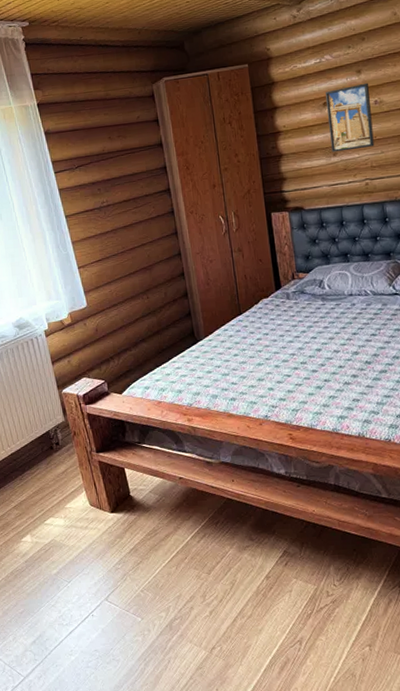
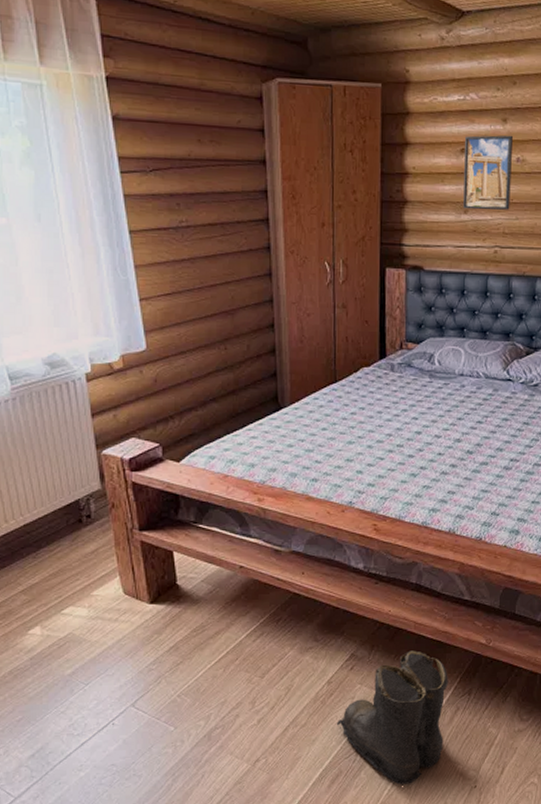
boots: none [278,546,382,674] -> present [336,650,448,786]

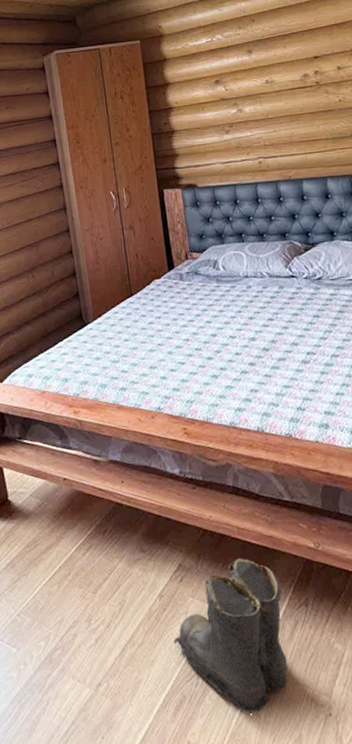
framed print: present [463,135,514,211] -> none [217,62,267,130]

